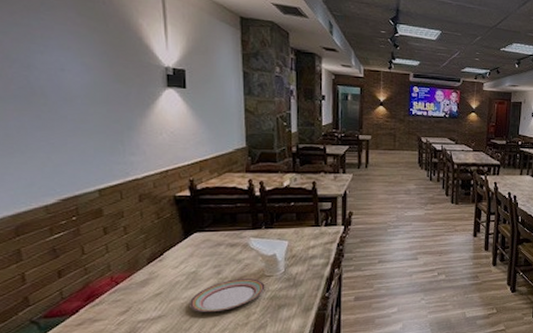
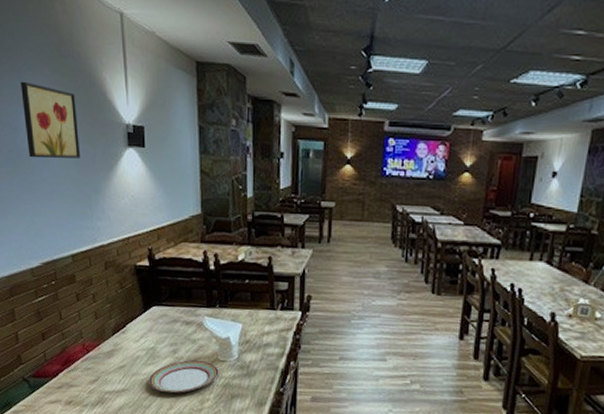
wall art: none [35,21,111,97] -> present [20,81,81,159]

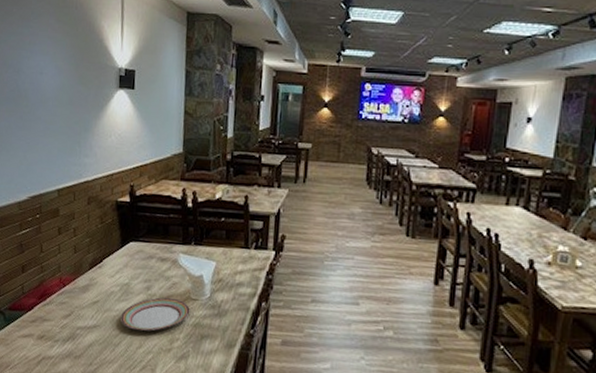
wall art: present [20,81,81,159] -> none [26,29,75,99]

